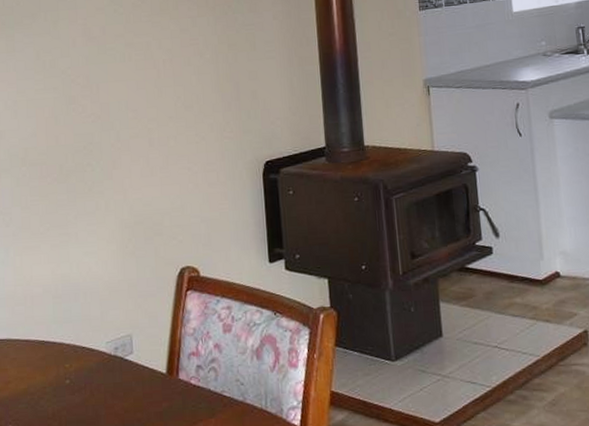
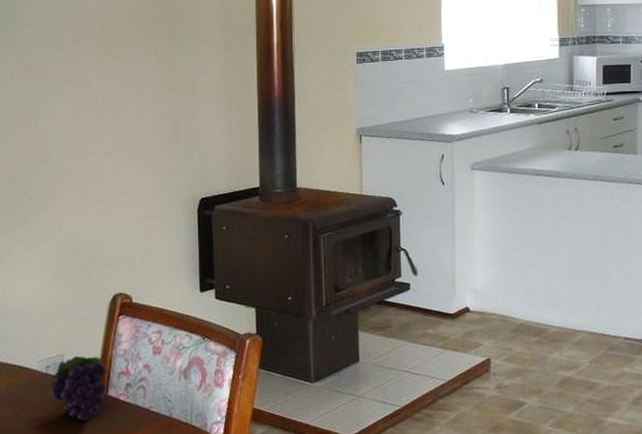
fruit: none [120,335,177,408] -> present [50,355,107,421]

